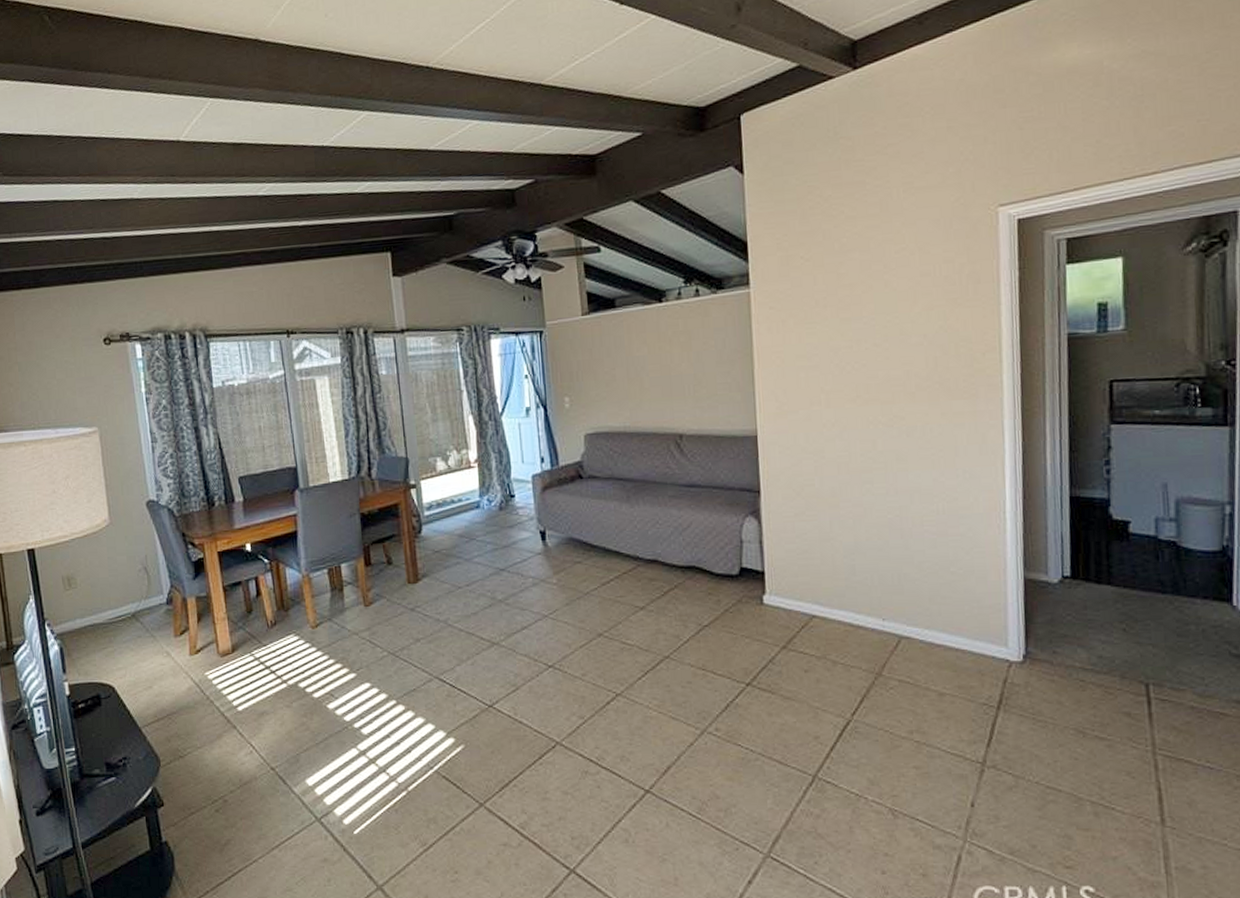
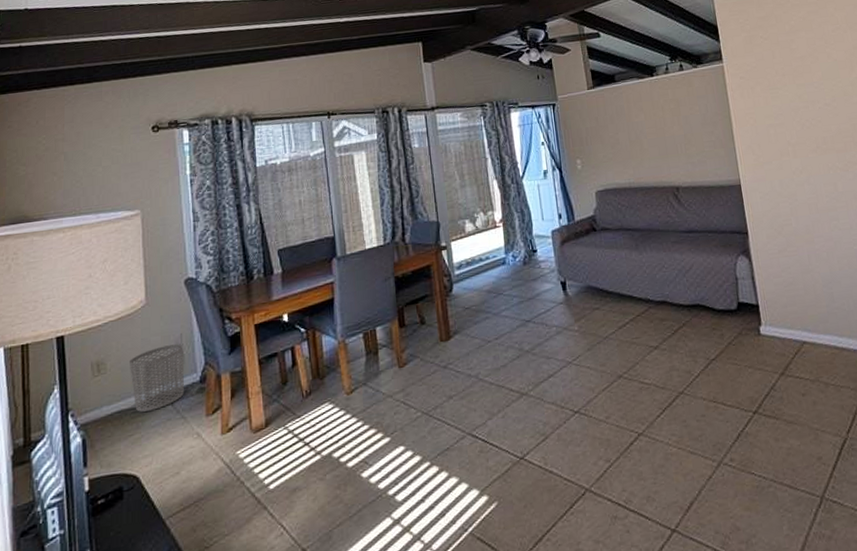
waste bin: none [98,565,152,627] -> present [130,344,184,412]

